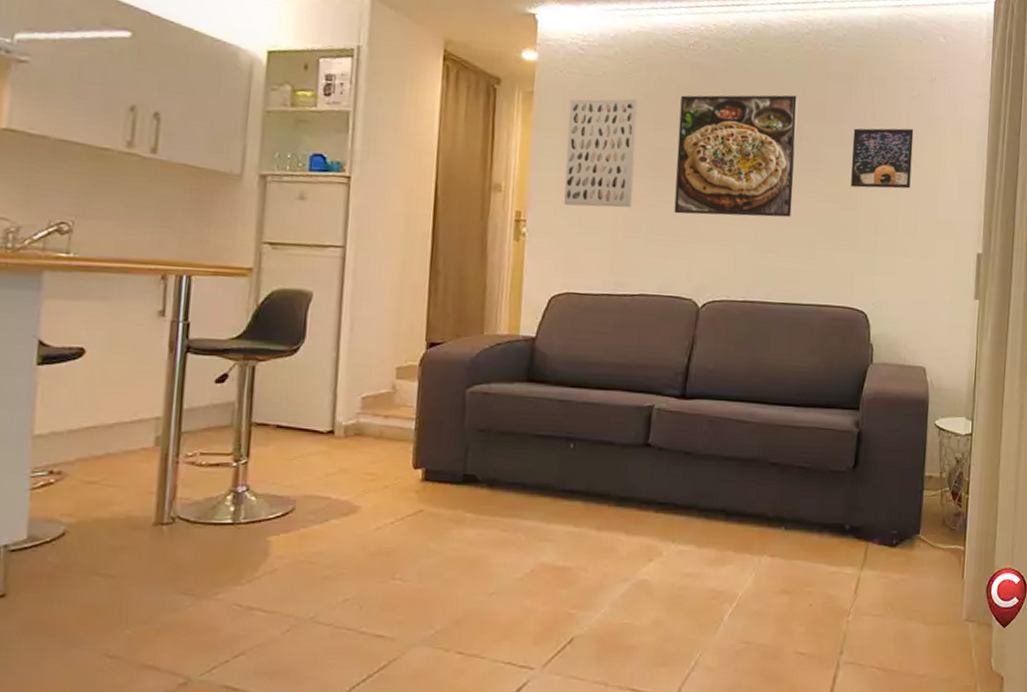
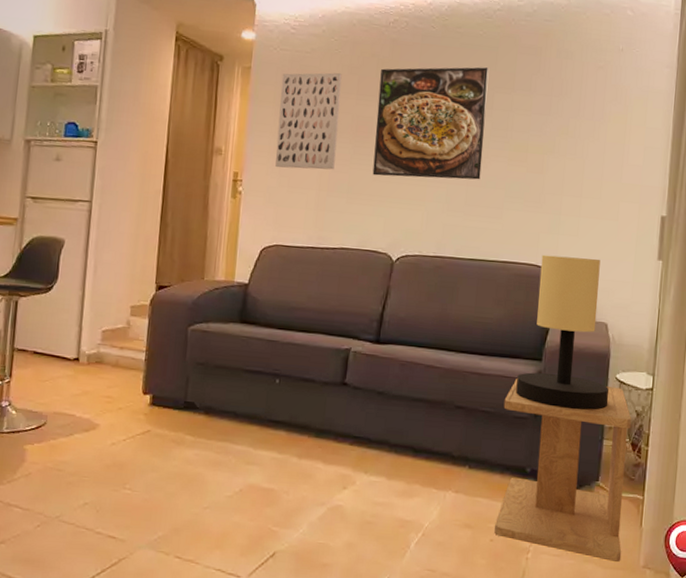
side table: none [813,430,951,618] -> present [494,378,631,563]
table lamp: none [833,296,929,461] -> present [516,254,609,411]
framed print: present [850,128,914,189] -> none [538,97,600,154]

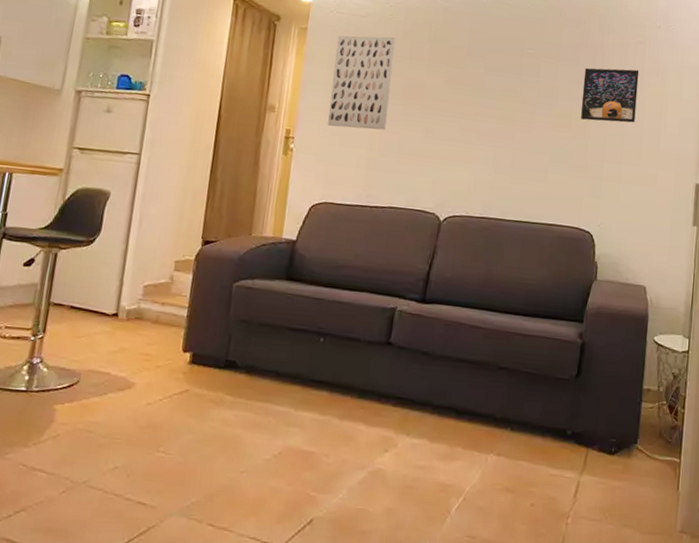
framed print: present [372,66,490,180] -> none [422,35,536,144]
side table: present [494,378,631,563] -> none [535,340,668,527]
table lamp: present [516,254,609,411] -> none [558,218,648,373]
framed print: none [538,97,600,154] -> present [581,67,639,123]

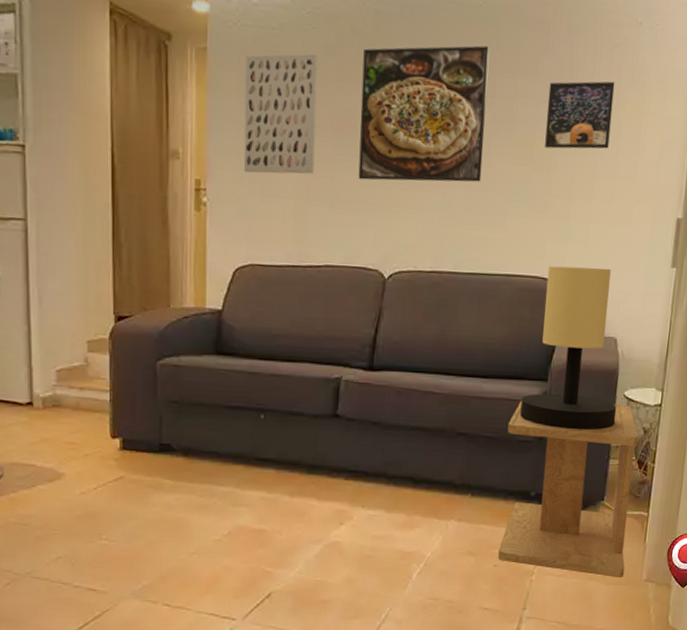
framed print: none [422,35,536,144] -> present [358,45,490,182]
side table: none [535,340,668,527] -> present [498,401,639,578]
table lamp: none [558,218,648,373] -> present [520,265,617,431]

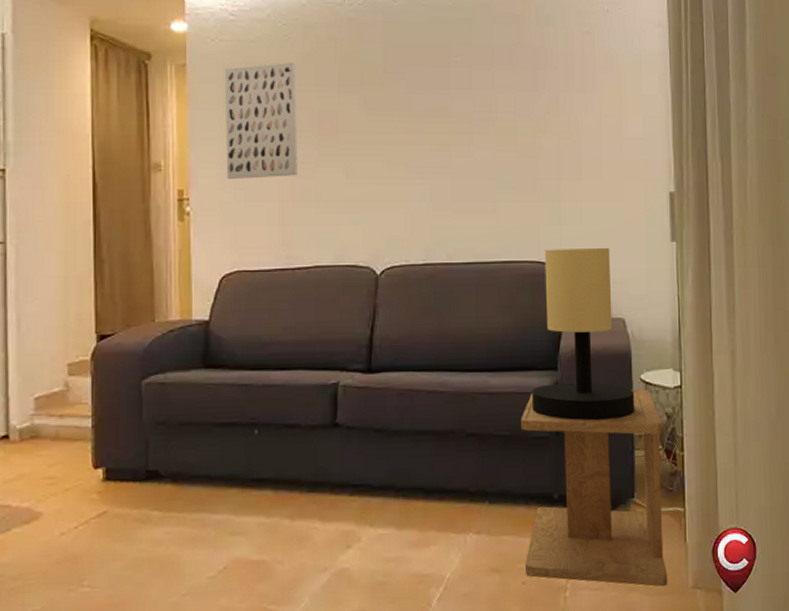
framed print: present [358,45,490,182] -> none [340,41,467,178]
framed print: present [545,81,615,149] -> none [525,66,591,133]

